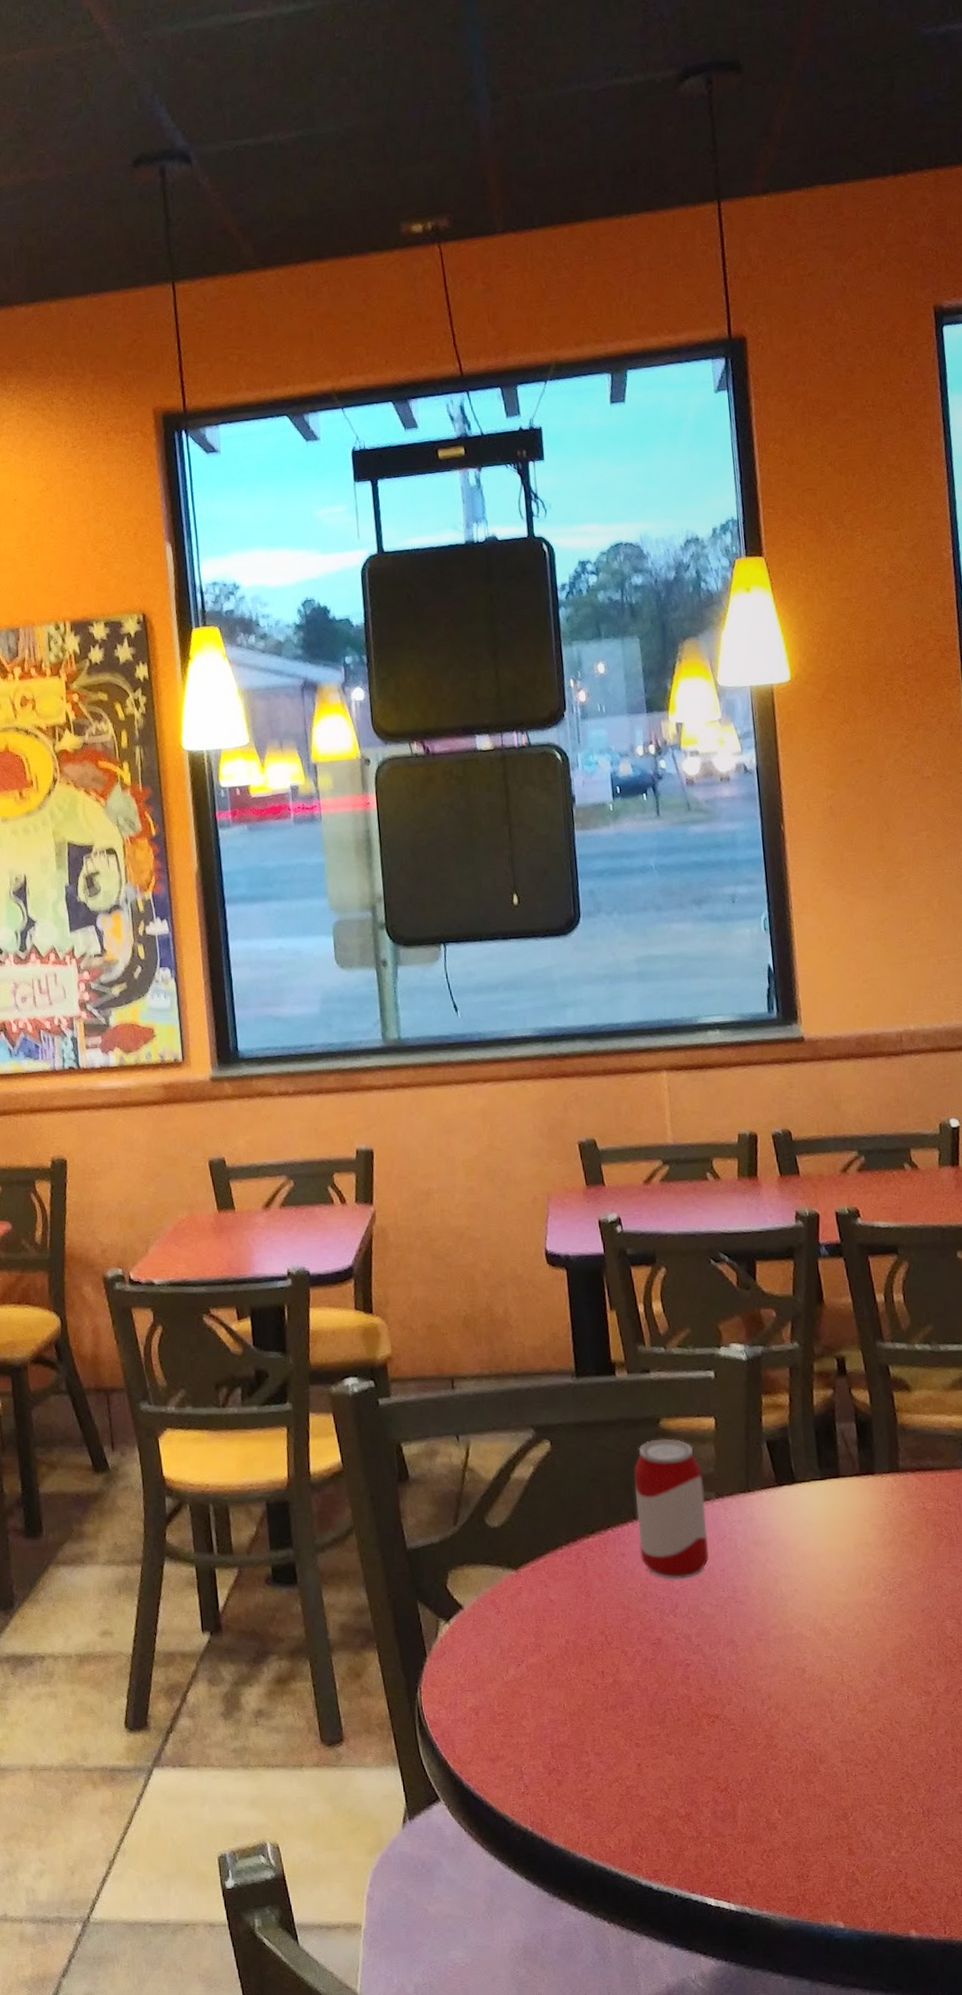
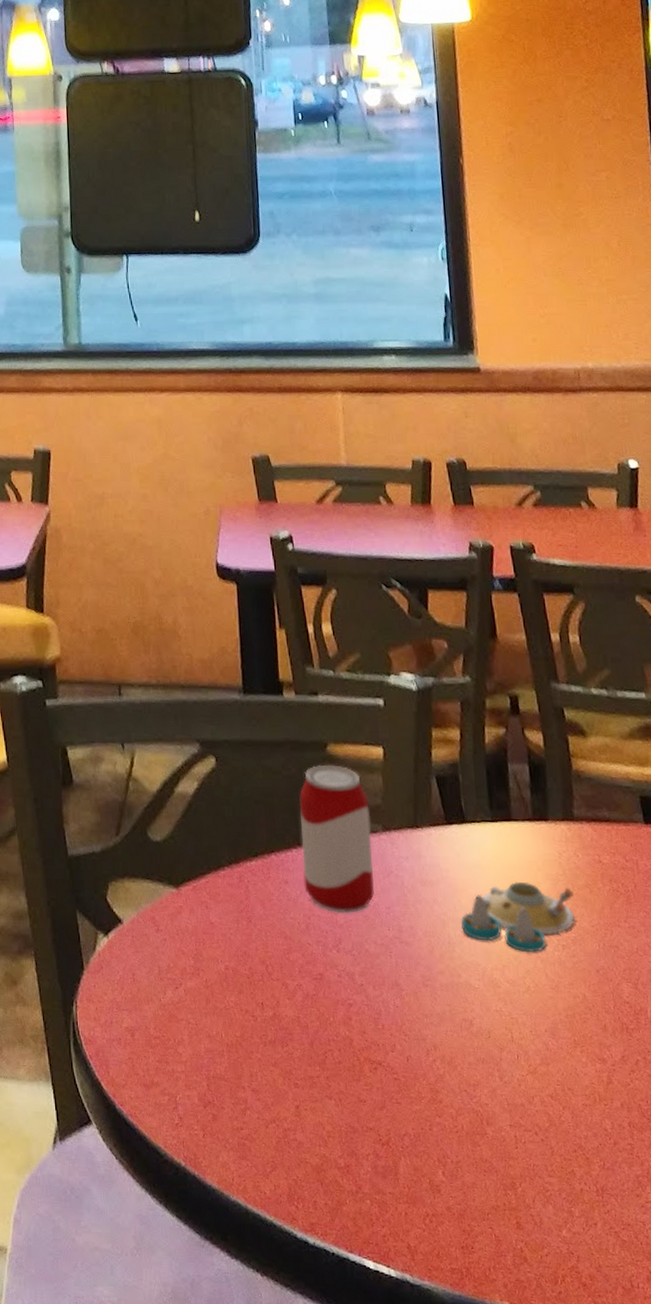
salt and pepper shaker set: none [793,1534,901,1600] -> present [461,882,575,953]

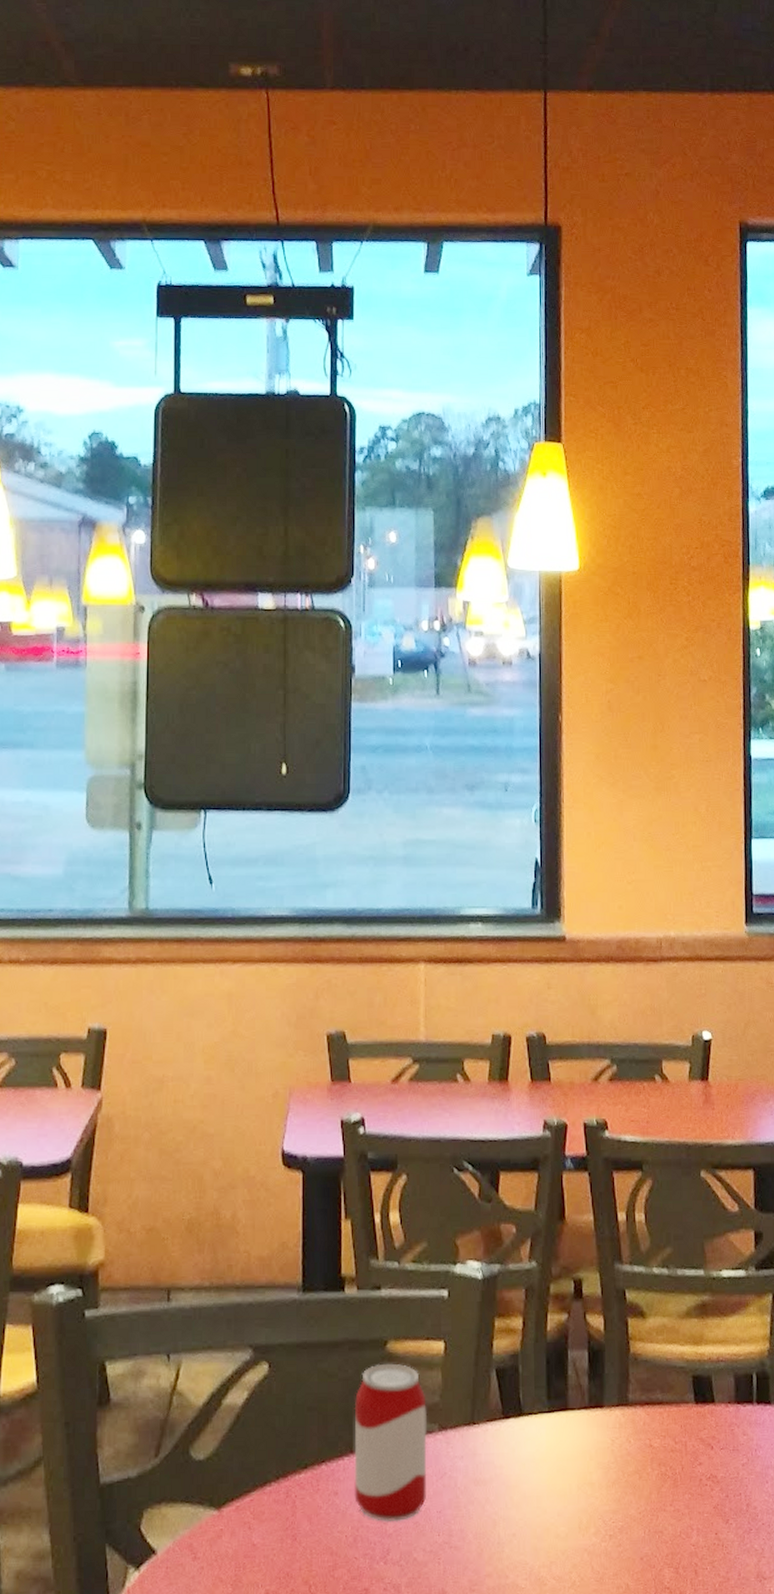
salt and pepper shaker set: present [461,882,575,953] -> none [512,1473,625,1547]

